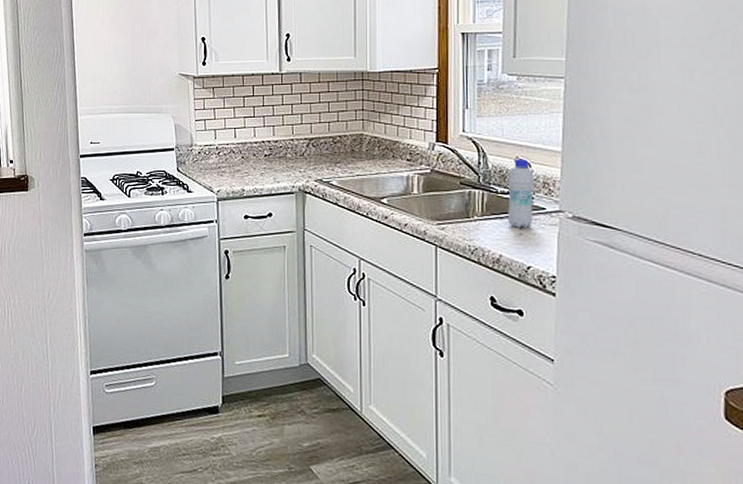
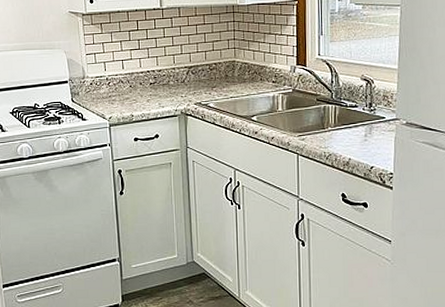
bottle: present [507,158,535,228] -> none [355,76,377,135]

